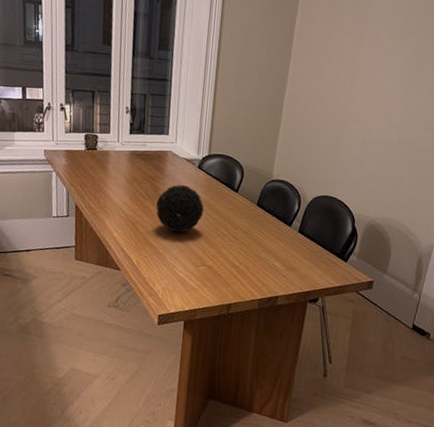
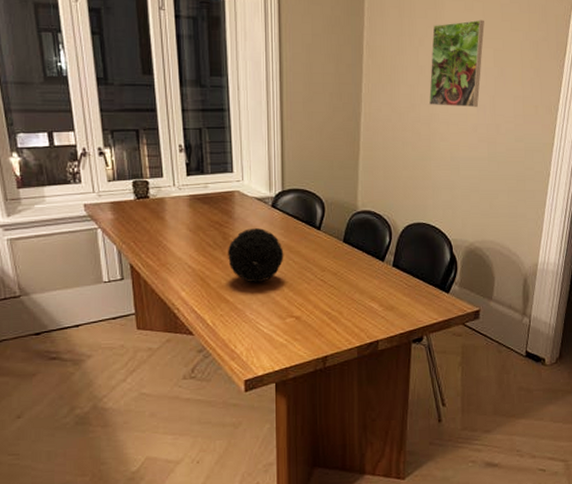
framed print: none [348,15,409,96] -> present [428,19,484,108]

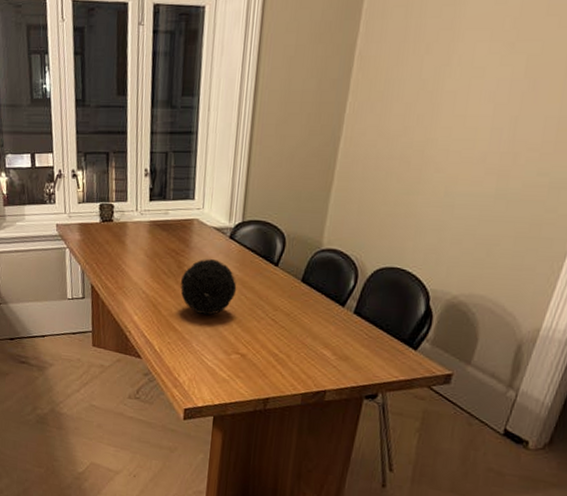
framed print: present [428,19,484,108] -> none [426,16,521,132]

